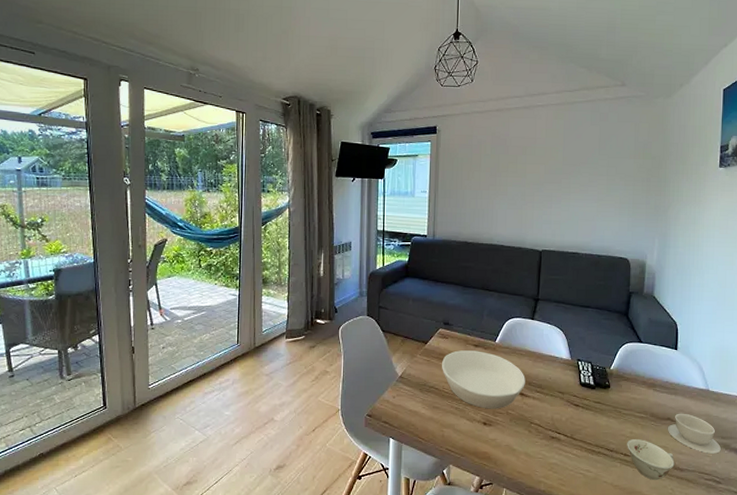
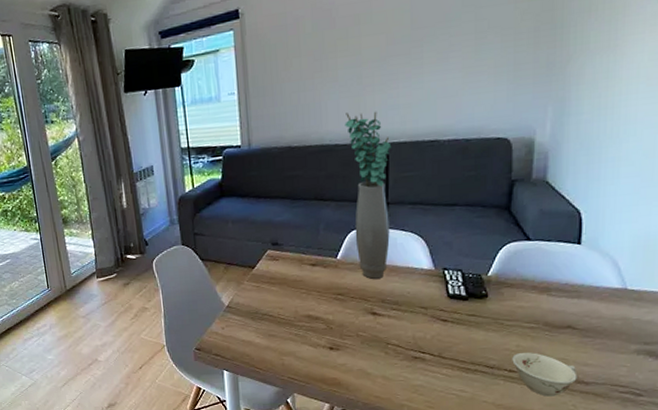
bowl: present [442,350,525,409] -> none [274,270,377,333]
vase: none [510,221,544,364] -> present [345,111,392,280]
teacup: present [667,413,721,454] -> none [567,318,643,363]

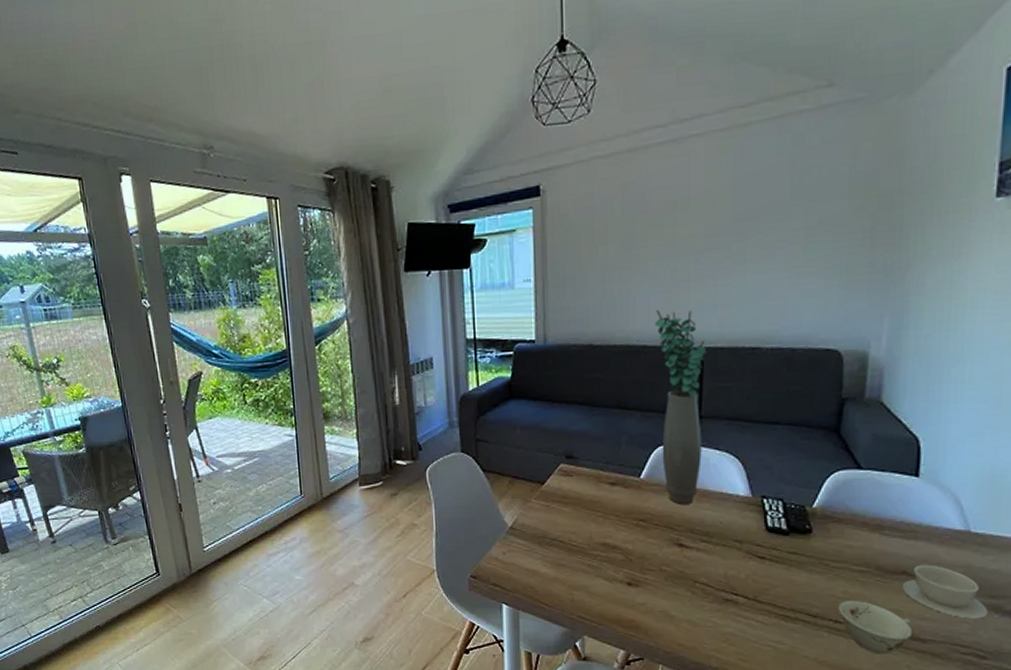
teacup: none [567,318,643,363] -> present [901,564,988,619]

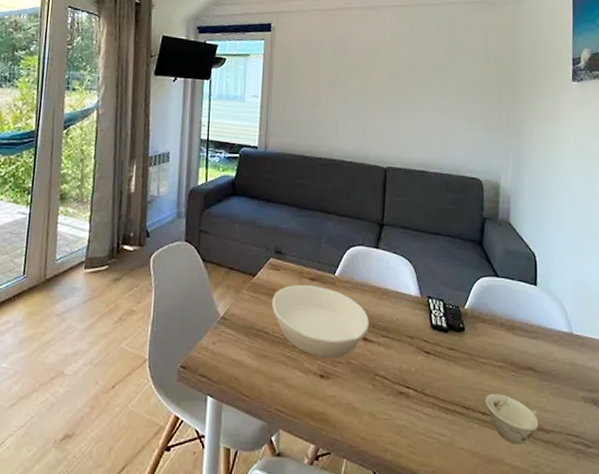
bowl: none [566,490,685,566] -> present [272,285,369,358]
vase: present [655,310,707,505] -> none [351,133,389,302]
teacup: present [901,564,988,619] -> none [529,361,589,411]

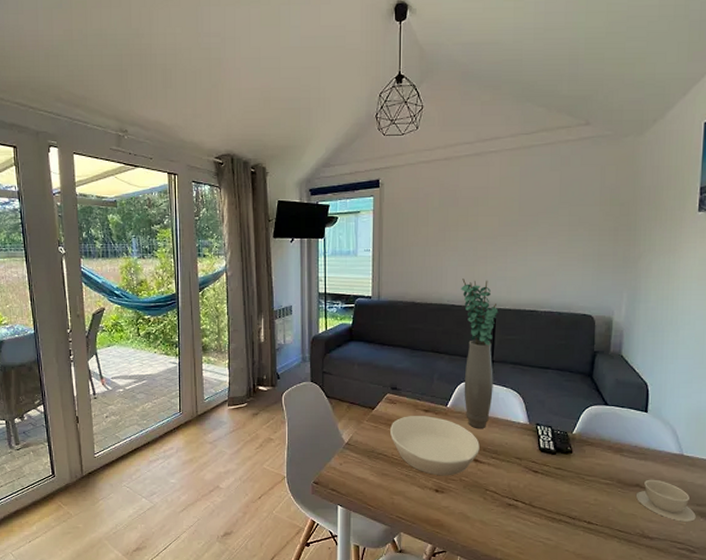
vase: none [351,133,389,302] -> present [461,279,499,429]
teacup: present [485,394,539,445] -> none [591,507,644,549]
teacup: none [529,361,589,411] -> present [635,479,696,522]

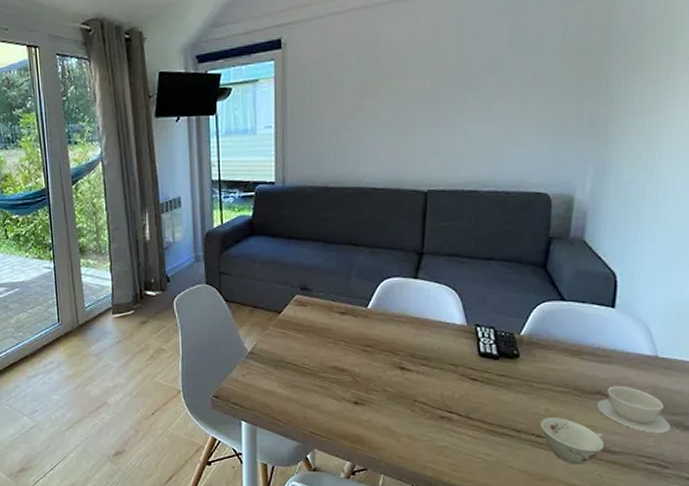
bowl: present [390,416,480,476] -> none [300,319,407,387]
vase: present [461,279,499,429] -> none [383,156,430,333]
teacup: none [591,507,644,549] -> present [540,418,605,465]

